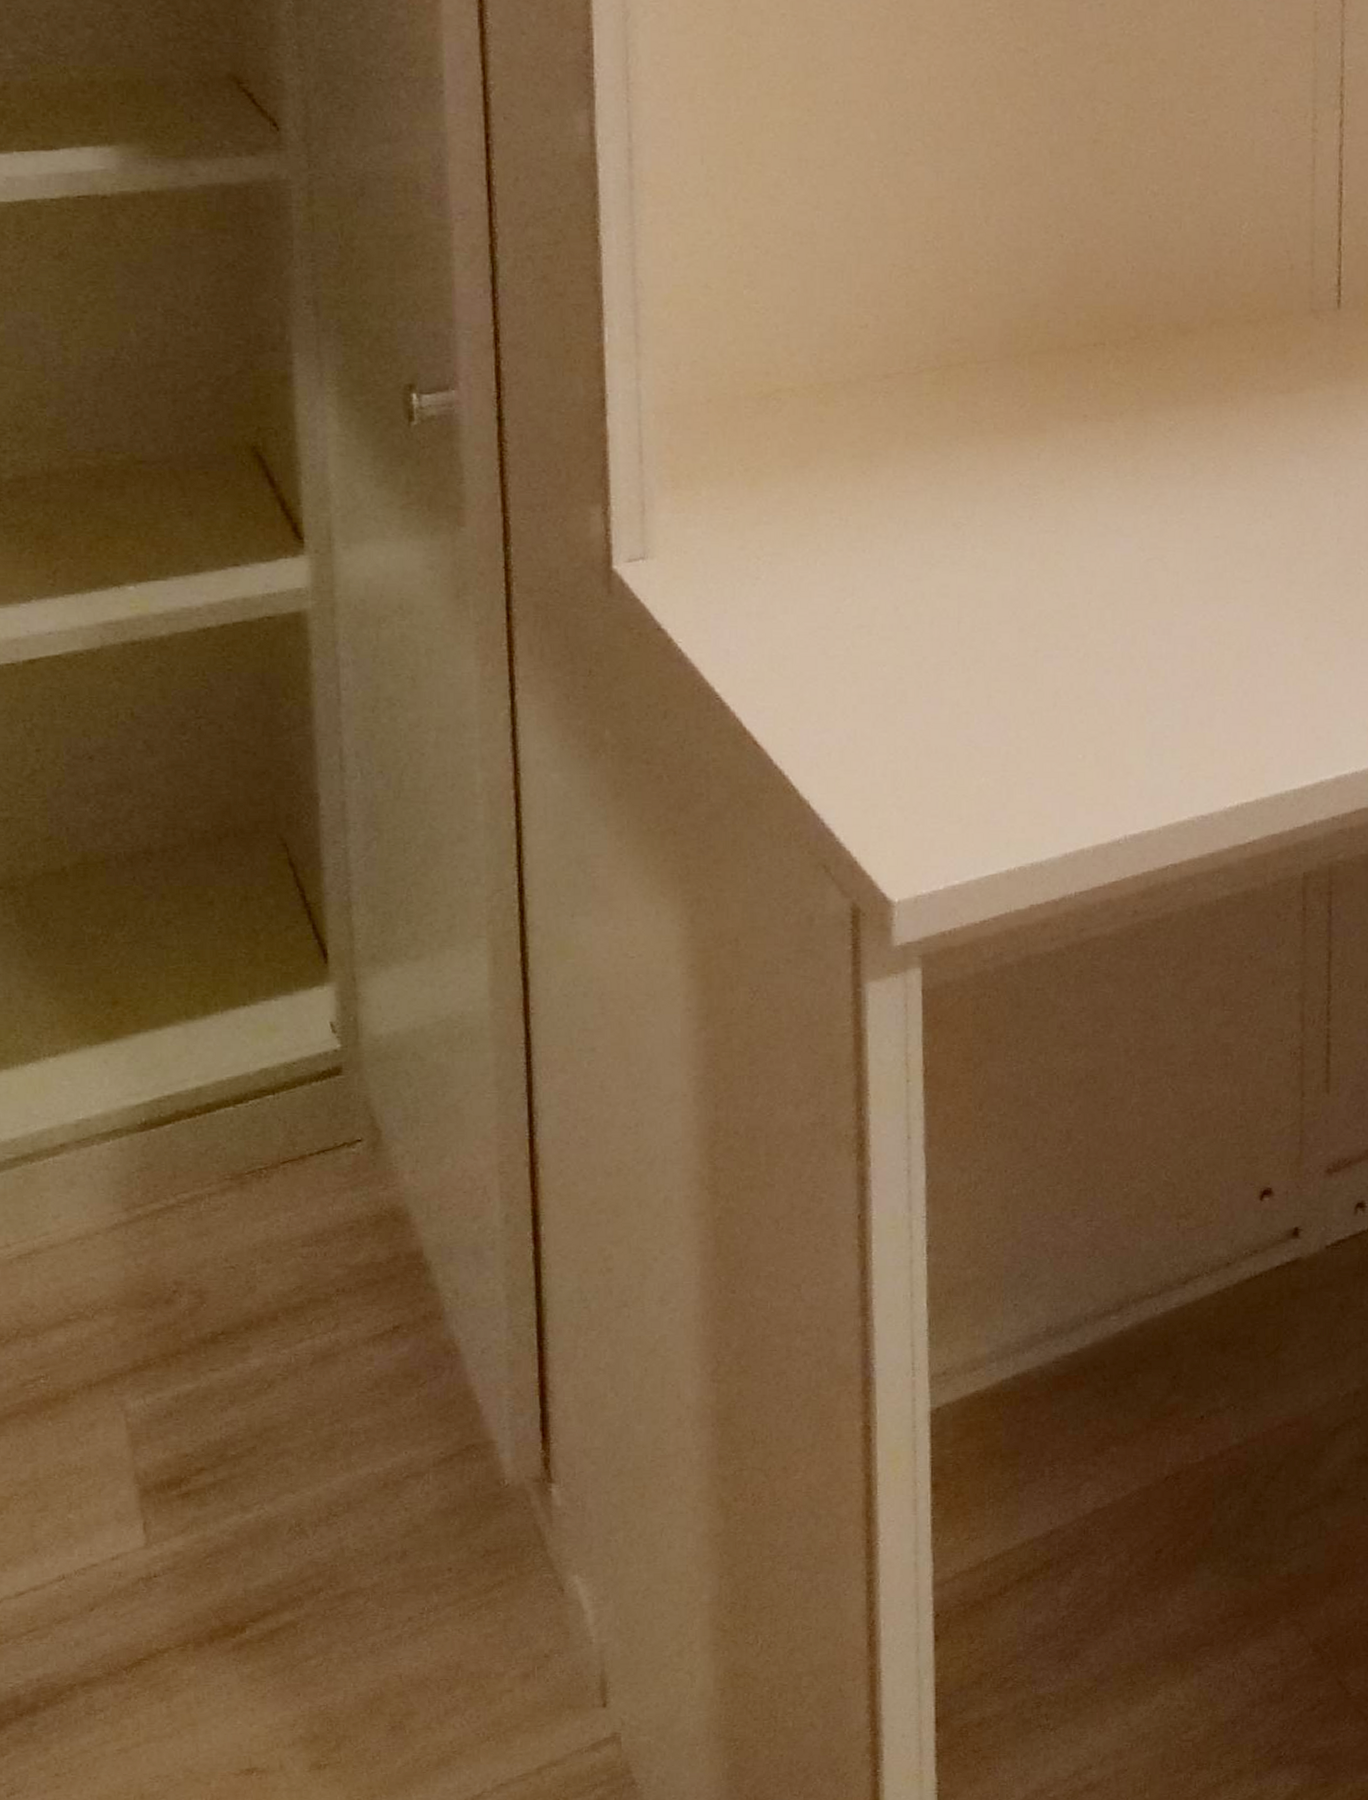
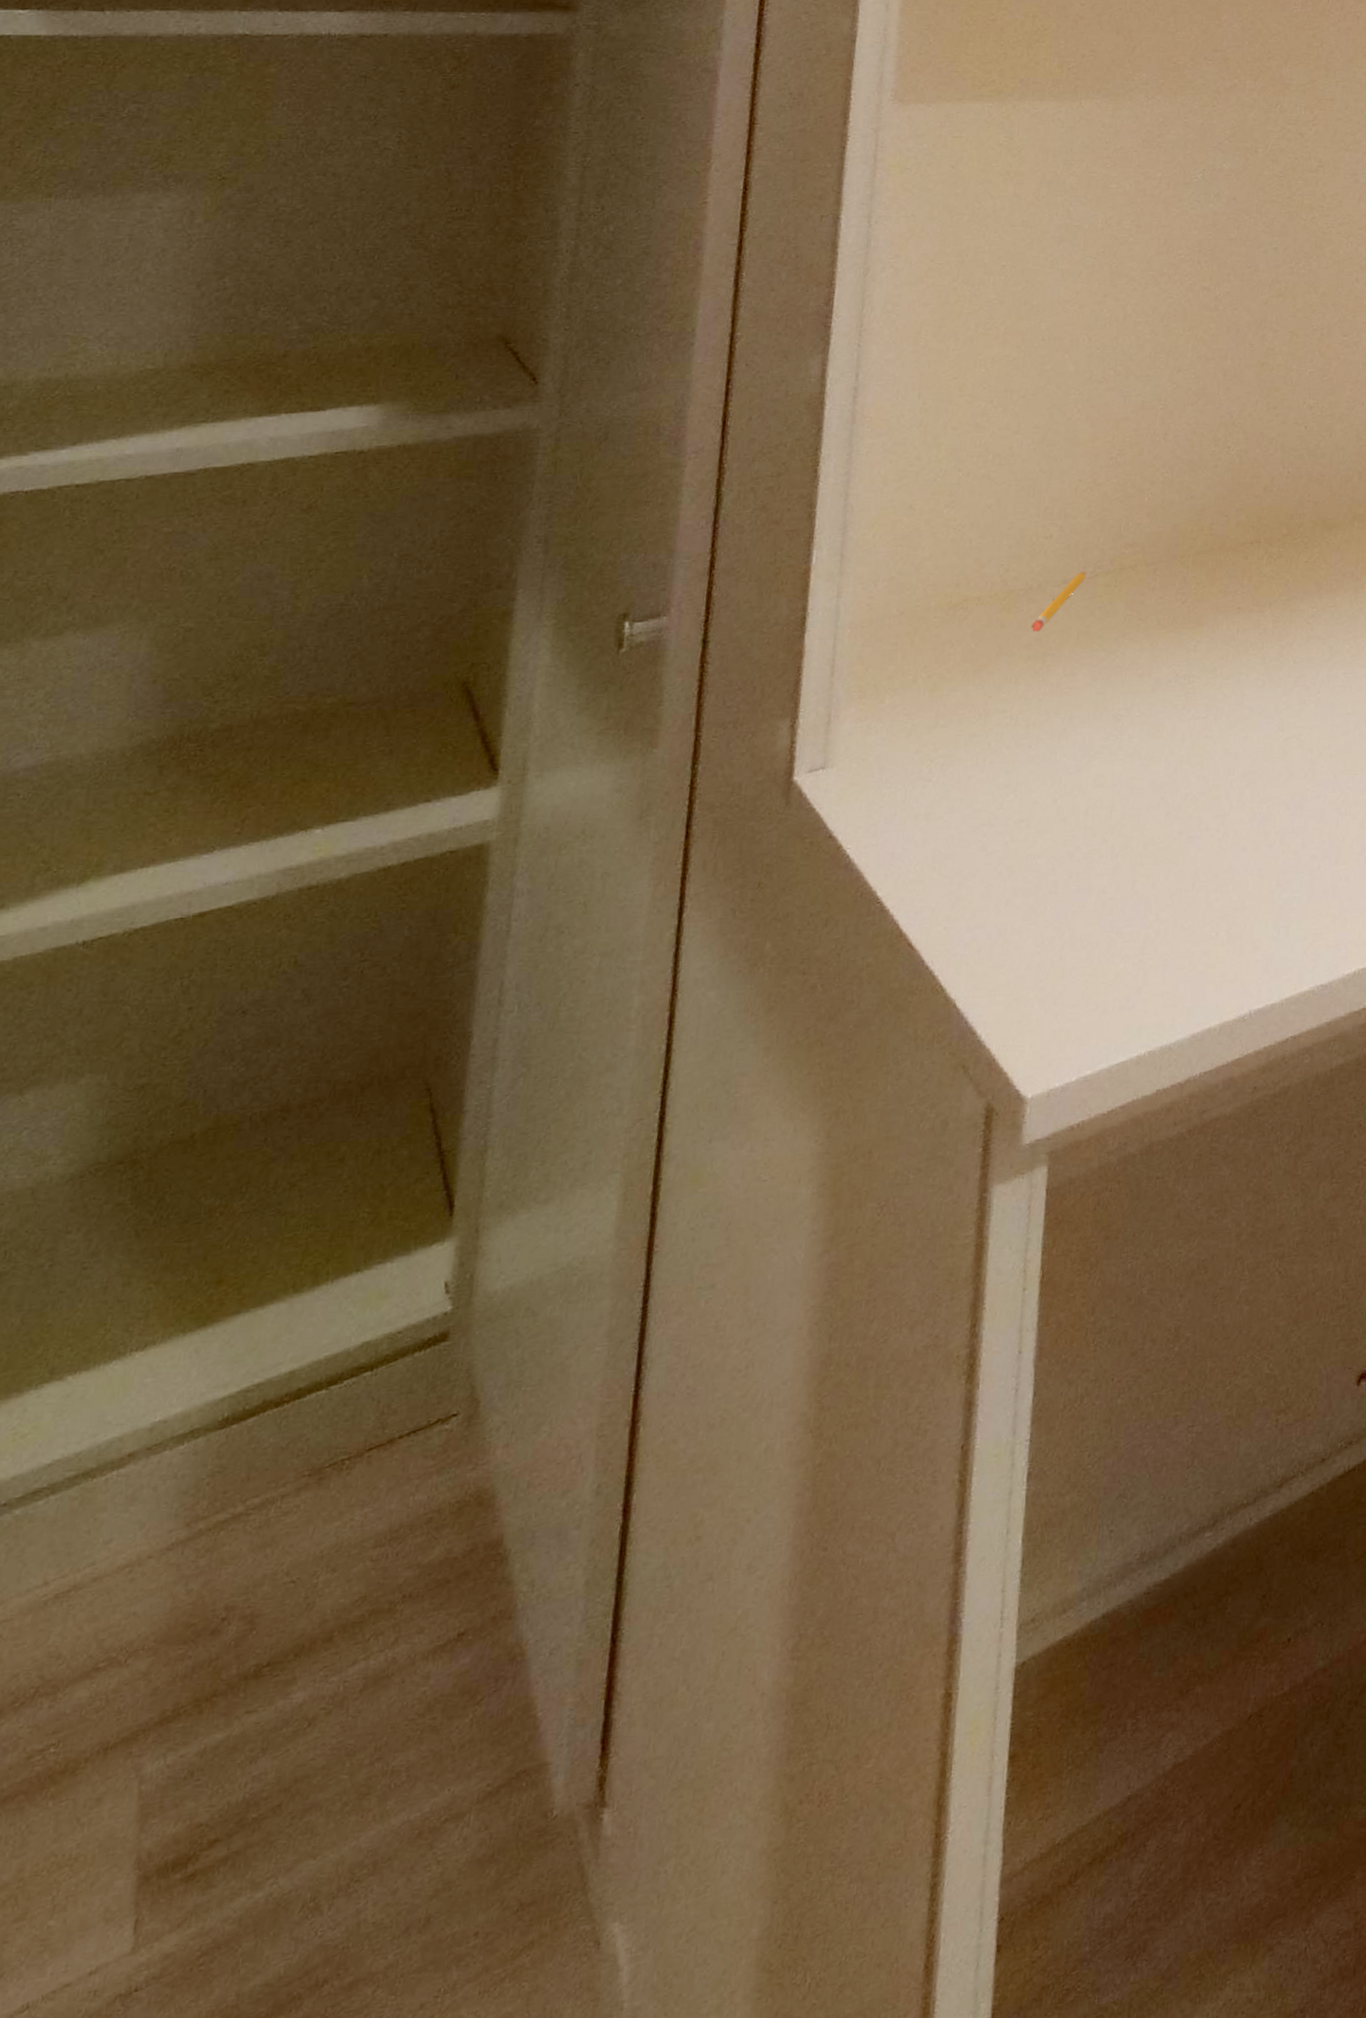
pencil: none [853,366,910,429] -> present [1031,571,1087,632]

